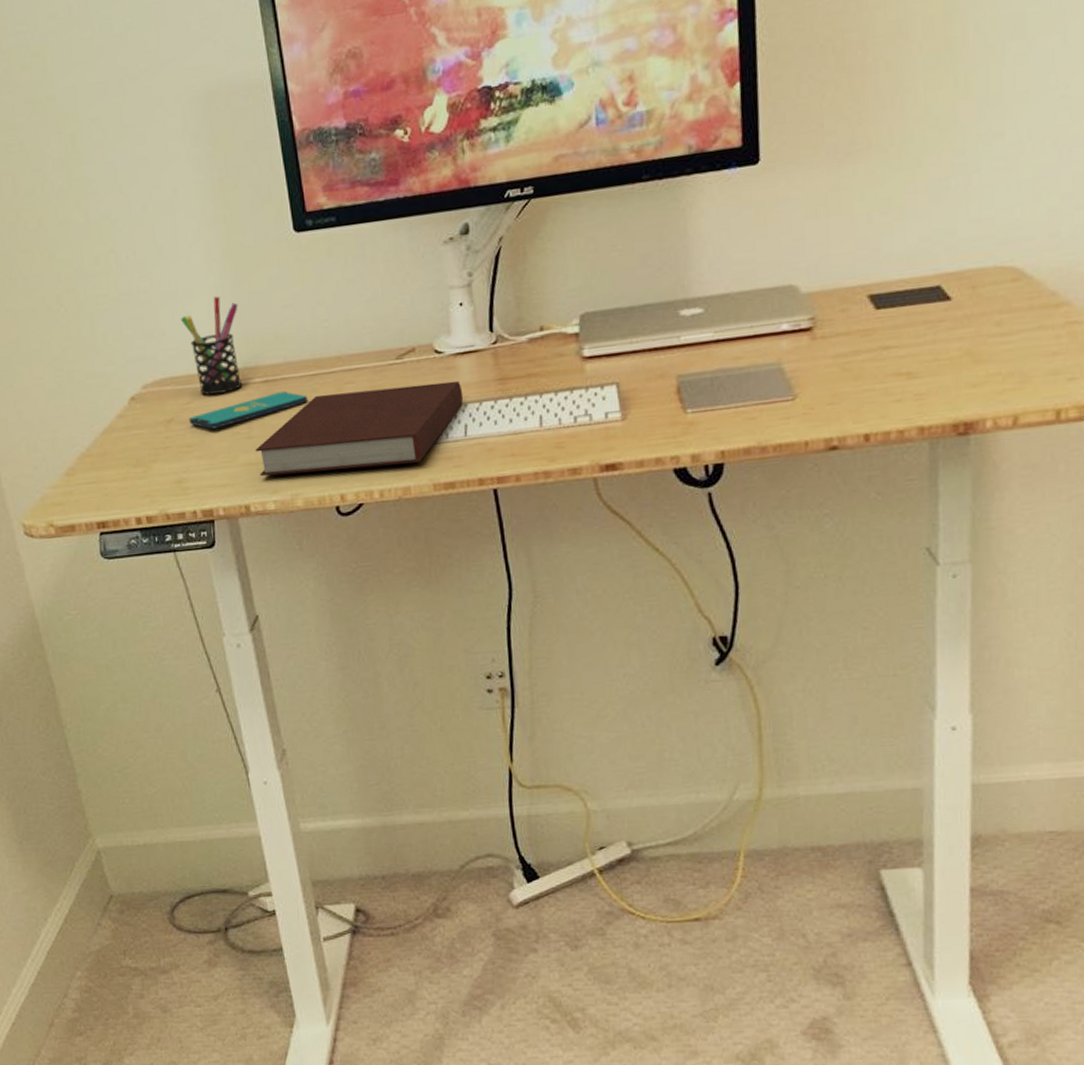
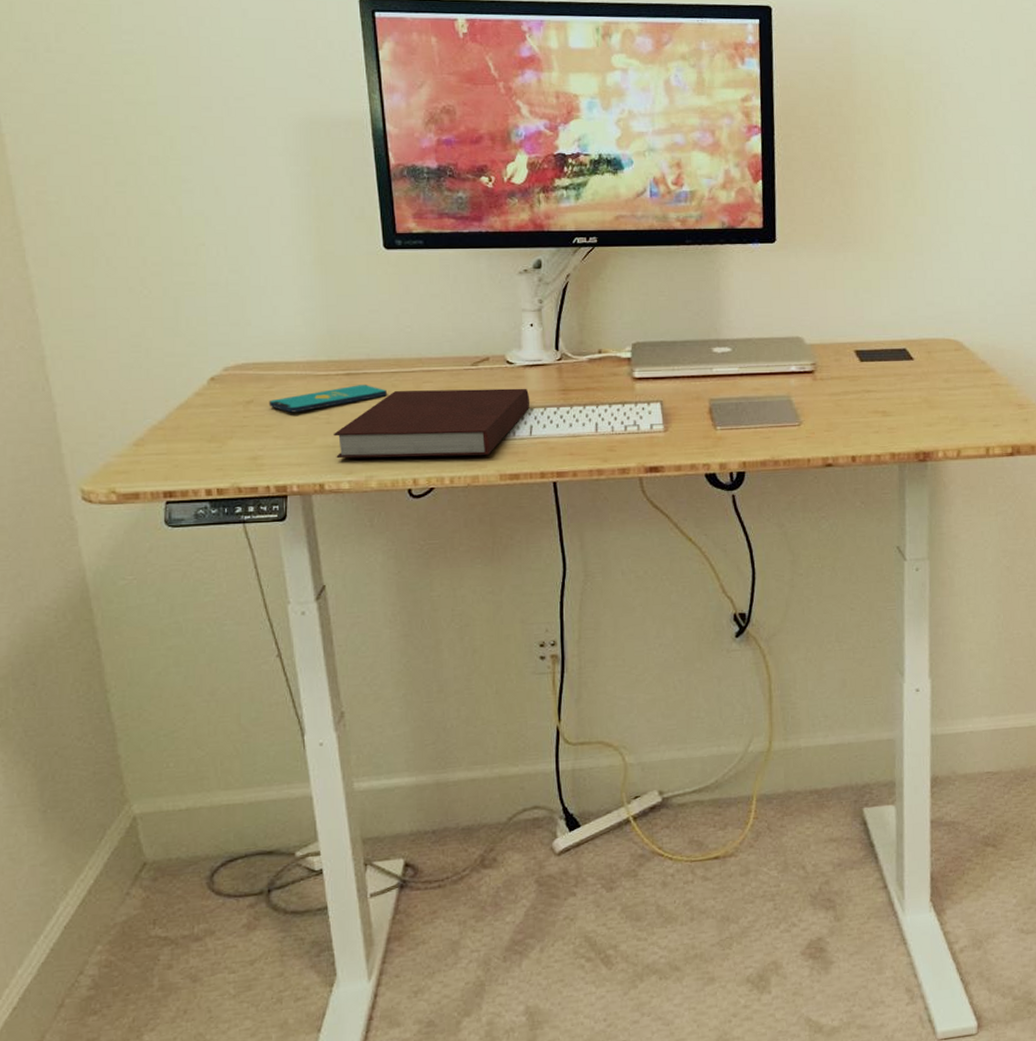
pen holder: present [180,296,242,395] -> none [267,295,326,382]

